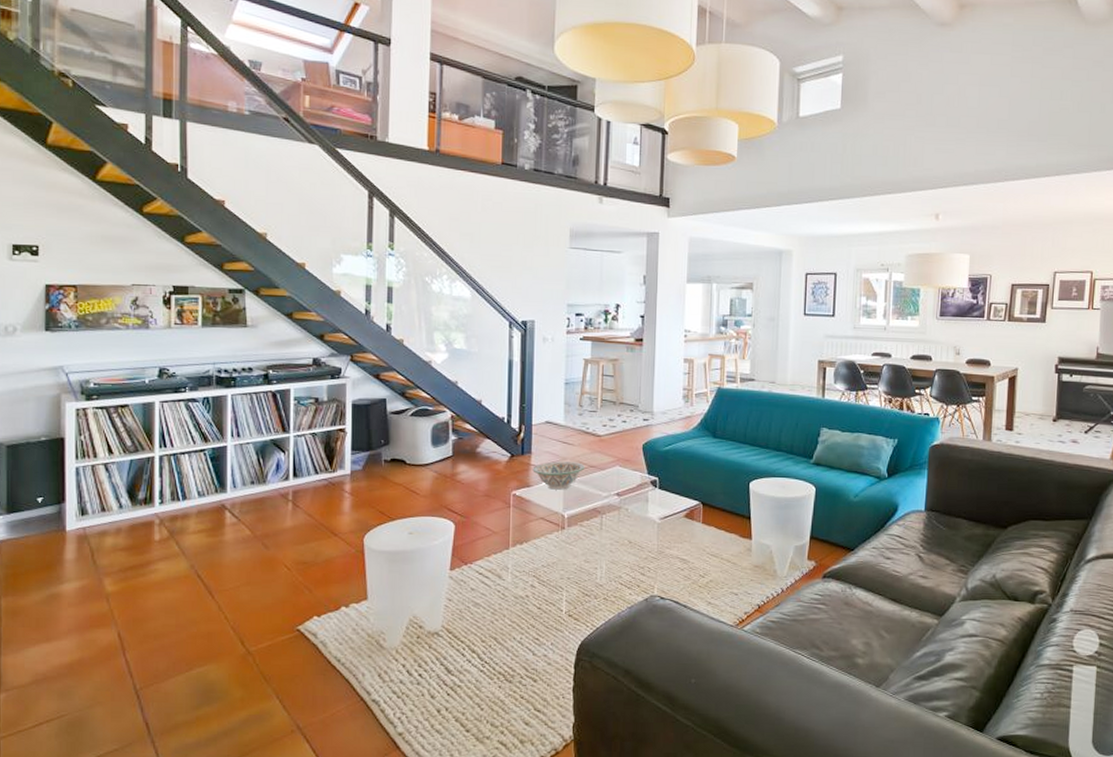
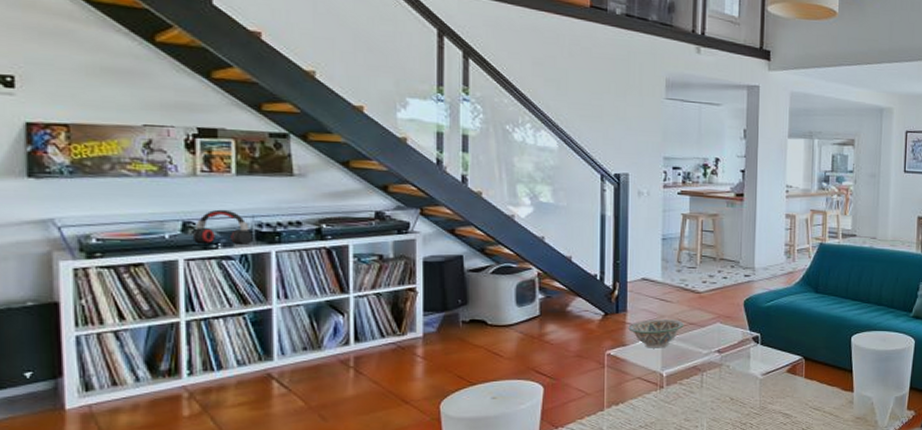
headphones: none [167,357,214,390] -> present [194,209,253,246]

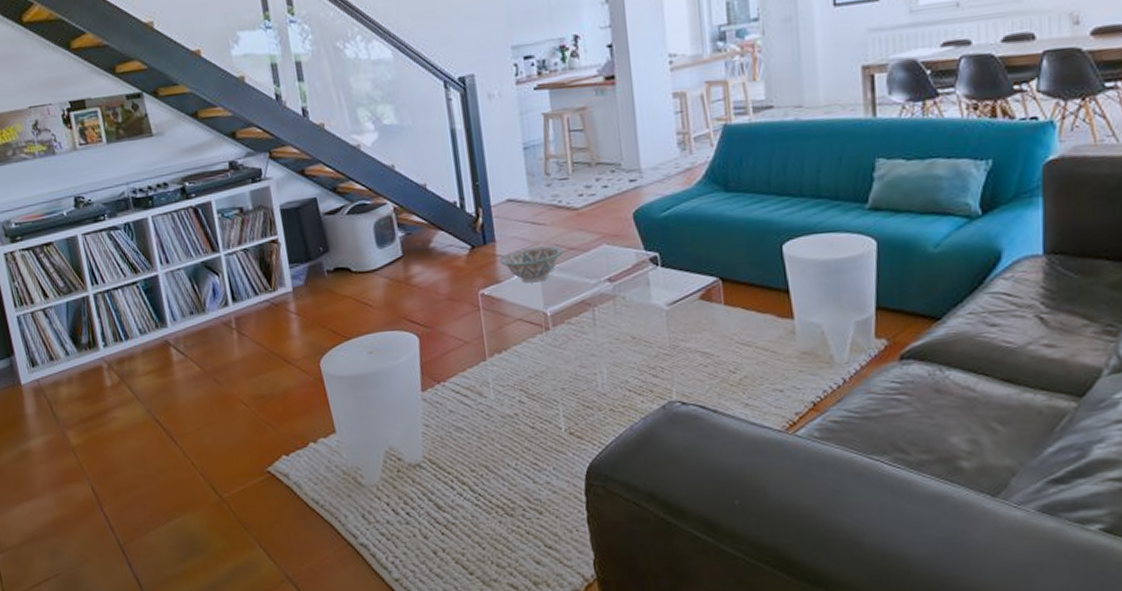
headphones: present [194,209,253,246] -> none [84,179,131,218]

